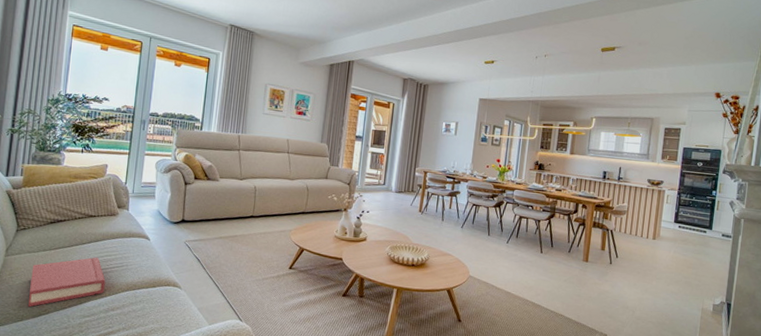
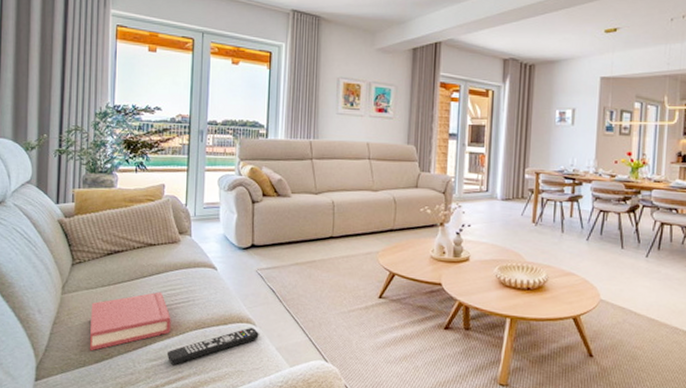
remote control: none [100,290,184,321] -> present [167,327,259,364]

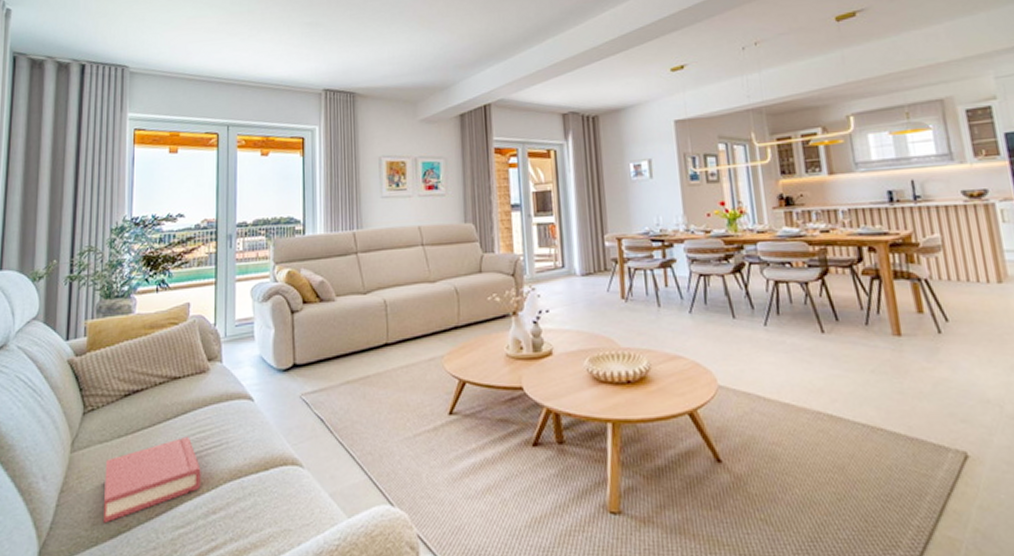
remote control: present [167,327,259,364] -> none [198,469,308,530]

